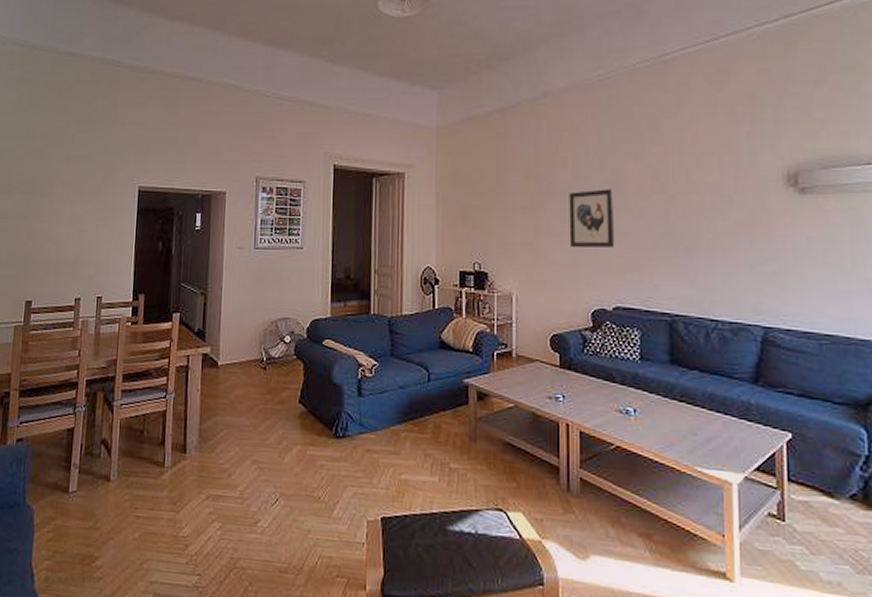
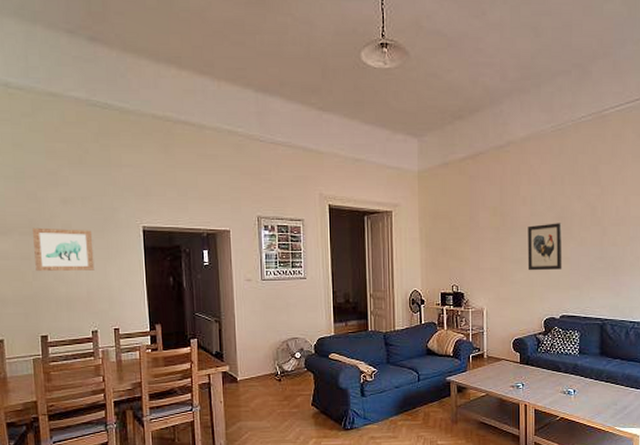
wall art: none [31,186,90,232] -> present [33,227,95,271]

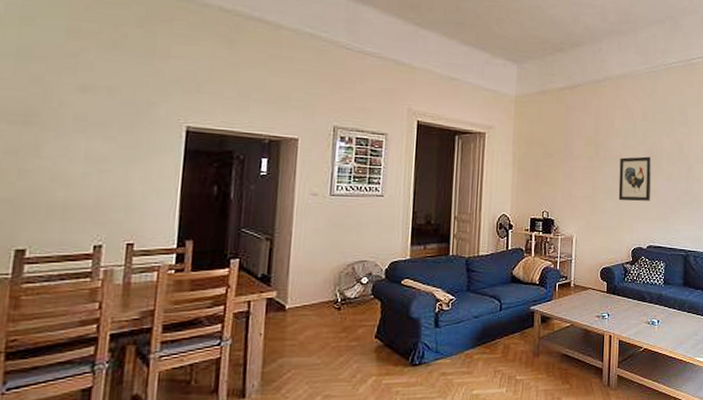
wall art: present [33,227,95,271] -> none [24,116,116,173]

